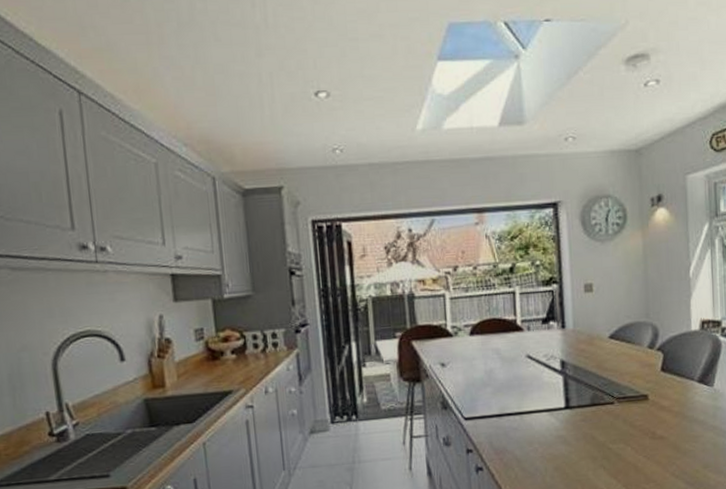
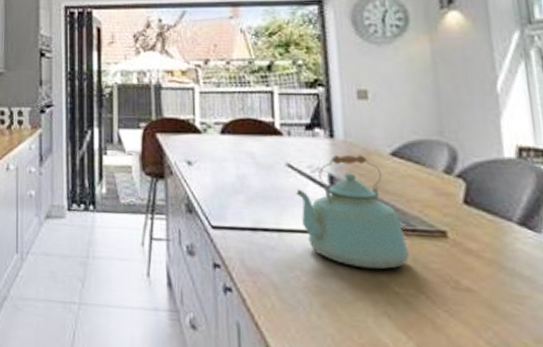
kettle: none [534,340,621,434] -> present [296,154,410,270]

